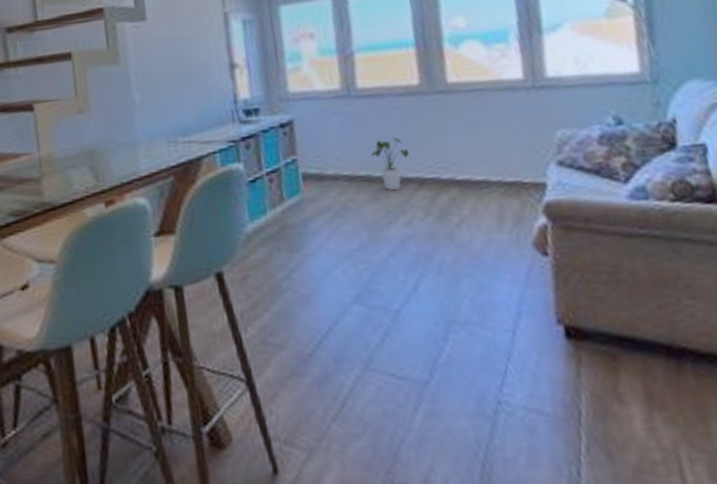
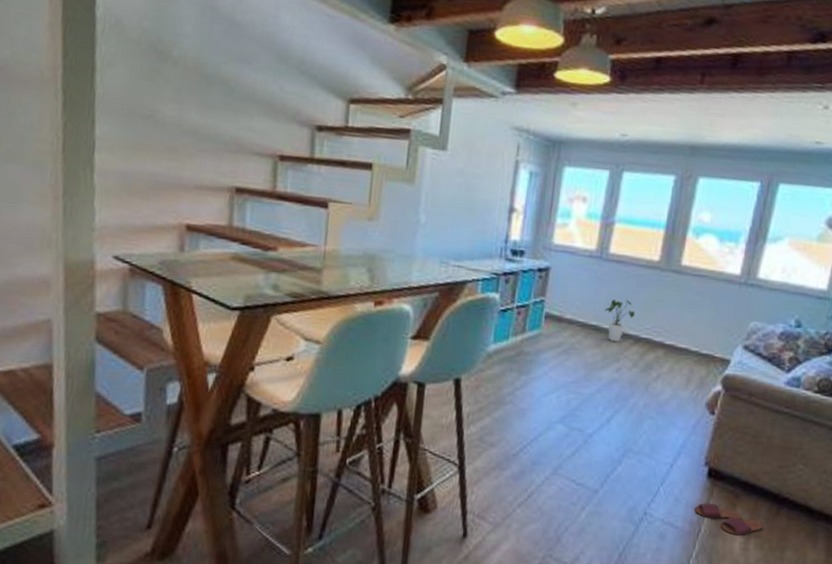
slippers: none [563,373,666,411] -> present [694,503,763,535]

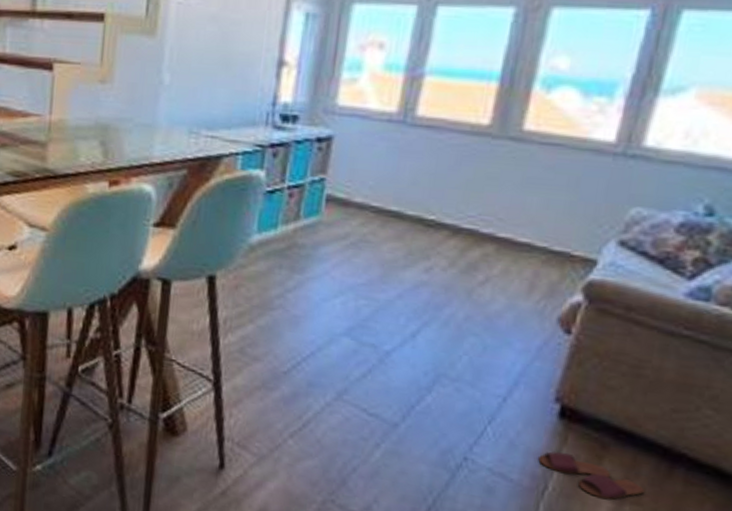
house plant: present [605,300,635,342] -> none [409,177,453,233]

